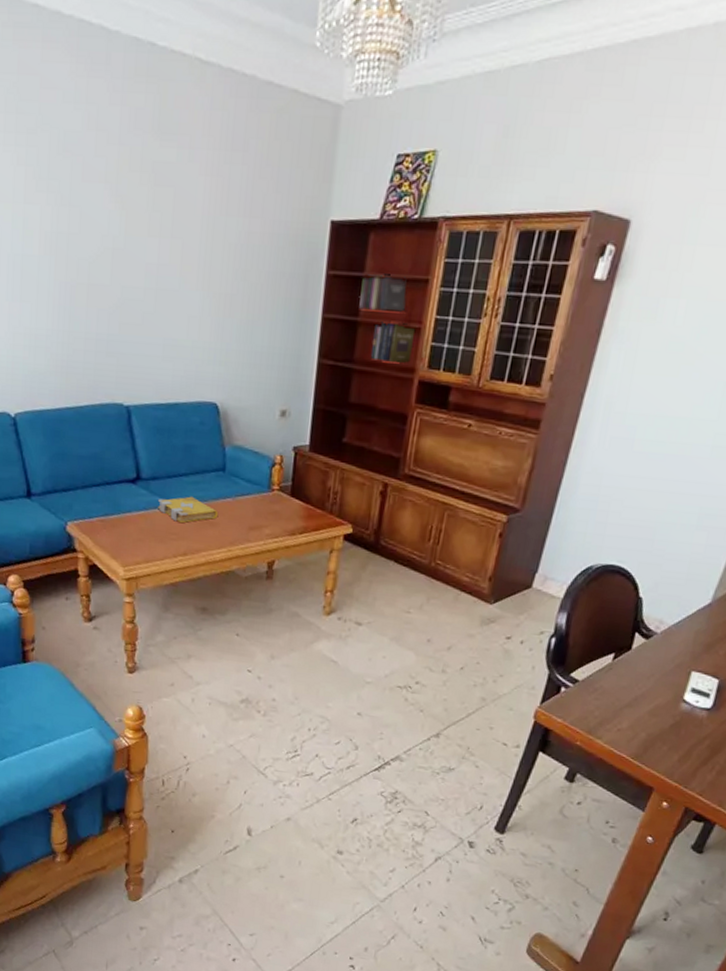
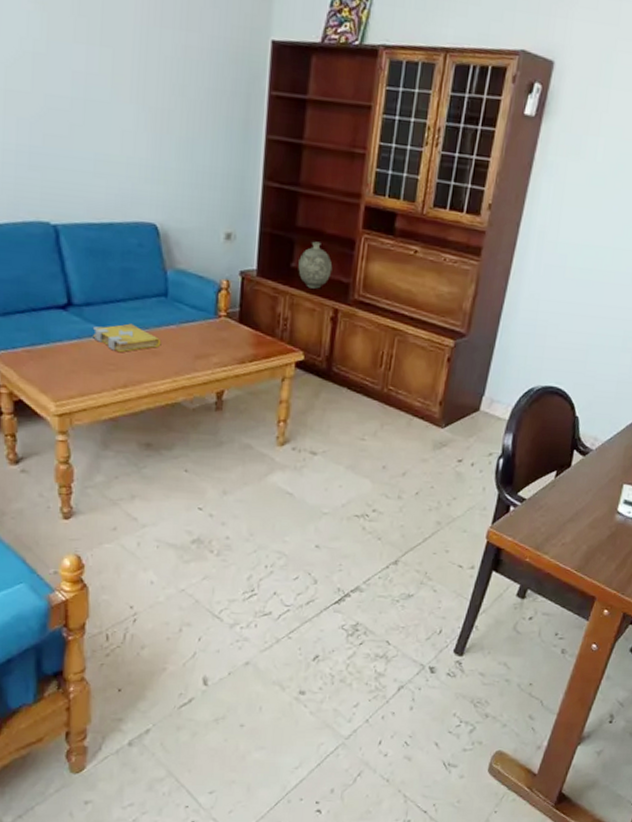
decorative vase: none [349,416,384,464] -> present [298,241,333,289]
books: present [359,274,407,312] -> none [303,97,350,137]
books: present [370,322,415,363] -> none [316,146,359,188]

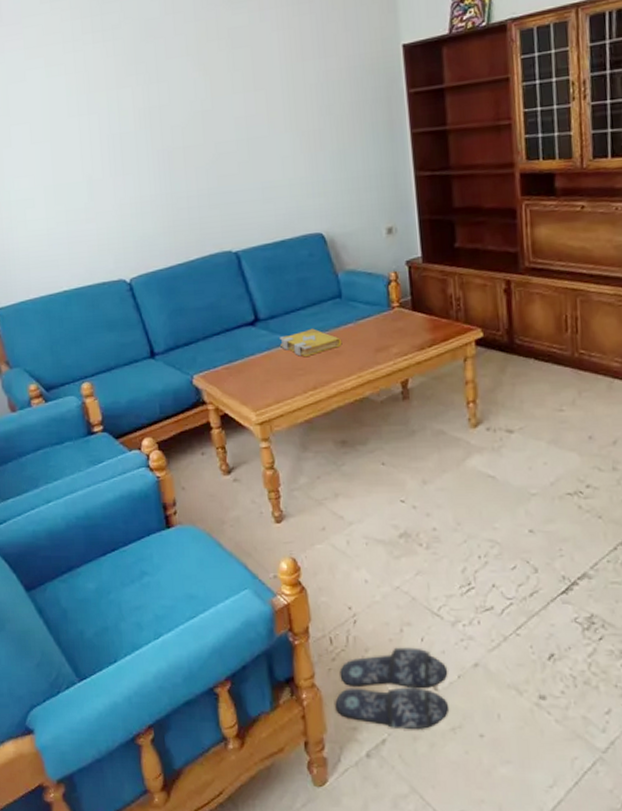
slippers: none [103,645,219,721] -> present [335,647,448,731]
decorative vase: present [298,241,333,289] -> none [461,217,497,265]

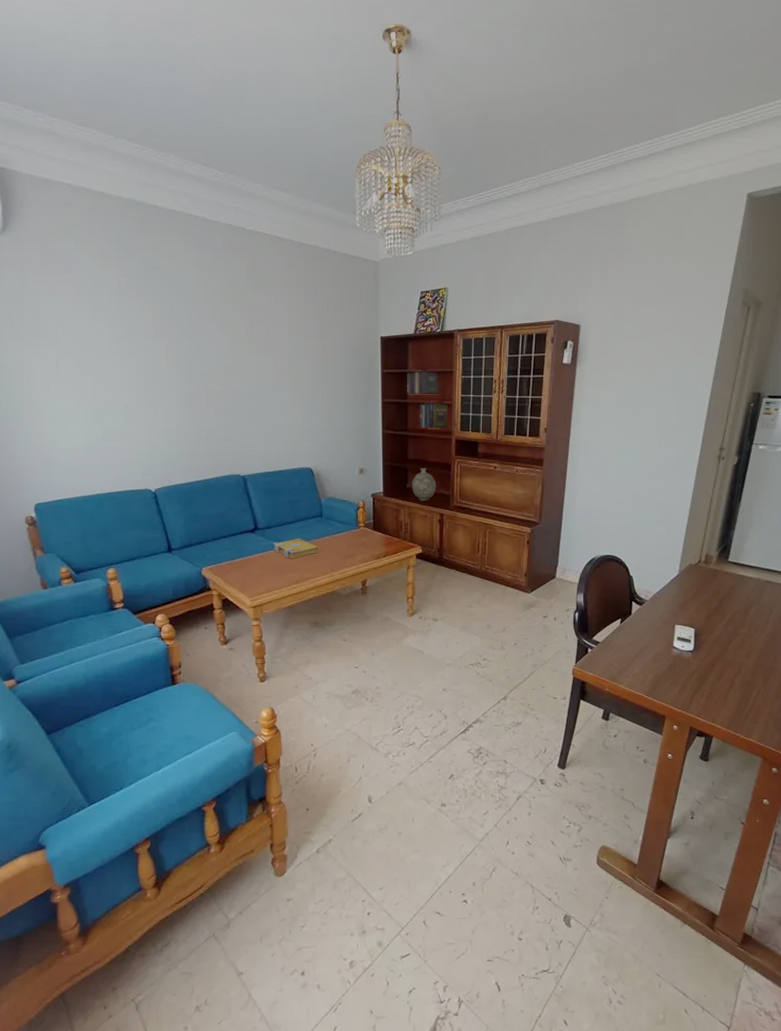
slippers: present [335,647,448,731] -> none [296,772,379,832]
books: none [443,80,491,118] -> present [406,370,439,394]
decorative vase: none [461,217,497,265] -> present [412,468,436,501]
books: none [465,122,508,163] -> present [419,401,448,429]

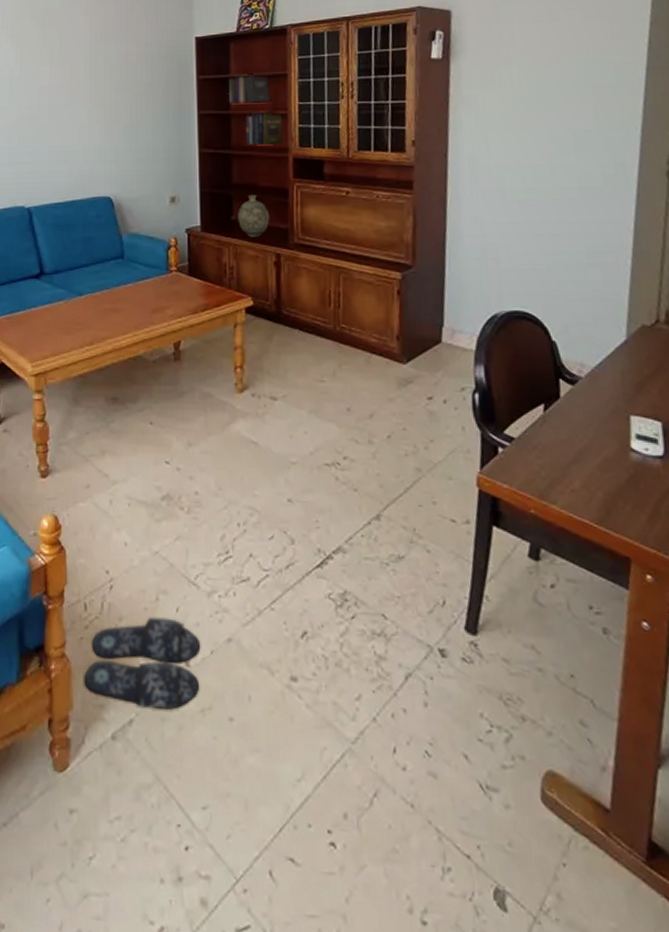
spell book: present [272,538,321,559] -> none [61,285,121,313]
slippers: none [296,772,379,832] -> present [84,617,200,711]

